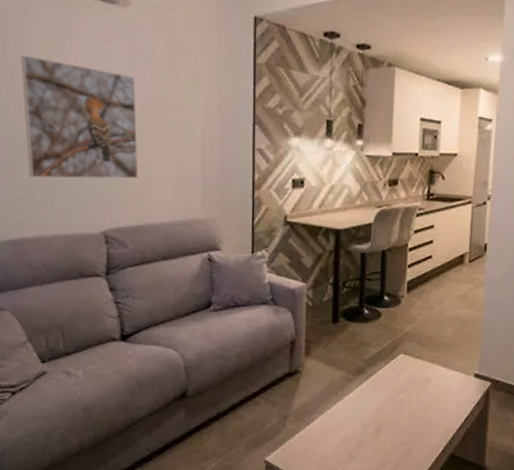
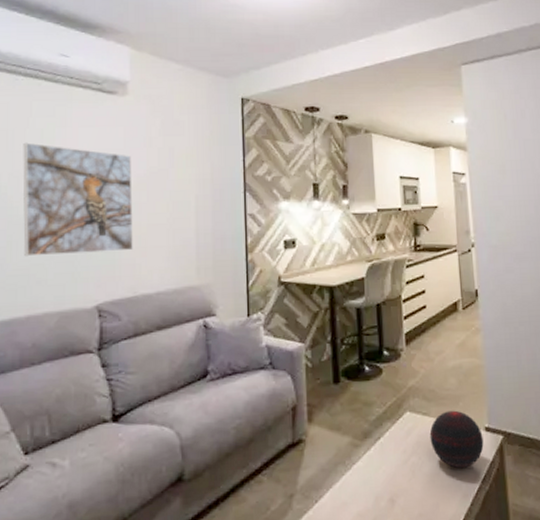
decorative orb: none [420,356,472,408] -> present [429,410,484,469]

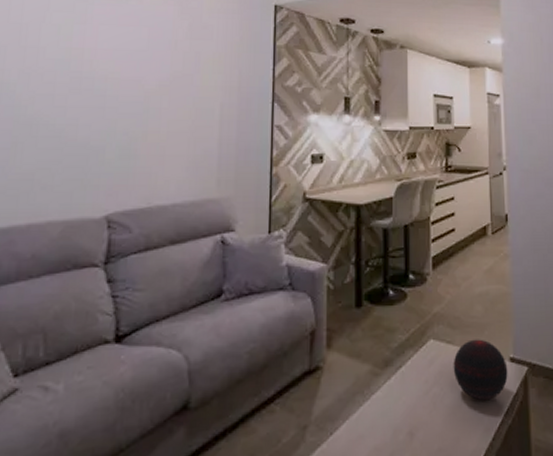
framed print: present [23,142,133,257] -> none [30,38,155,160]

